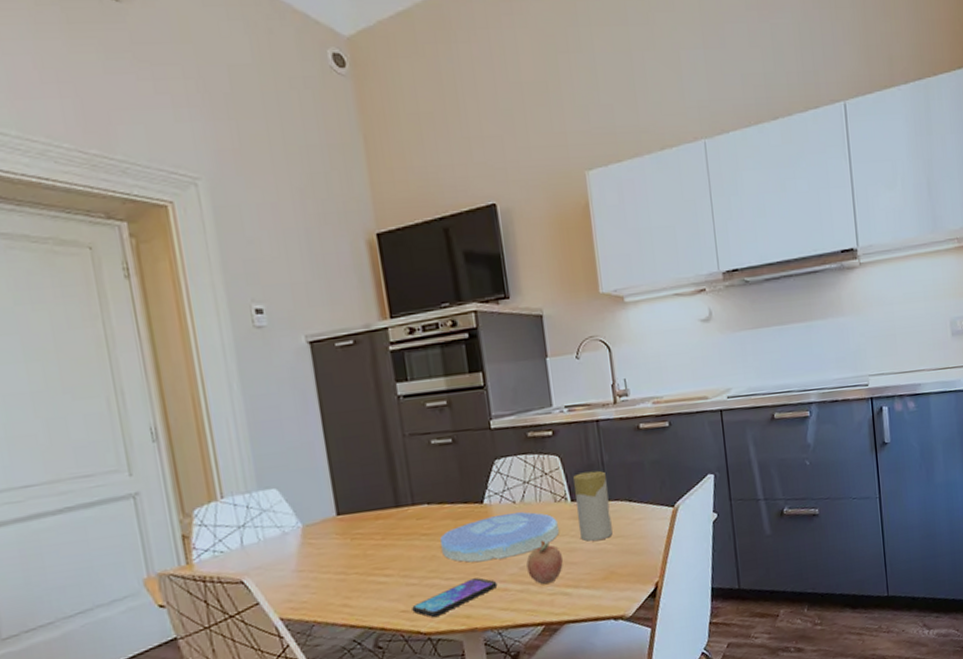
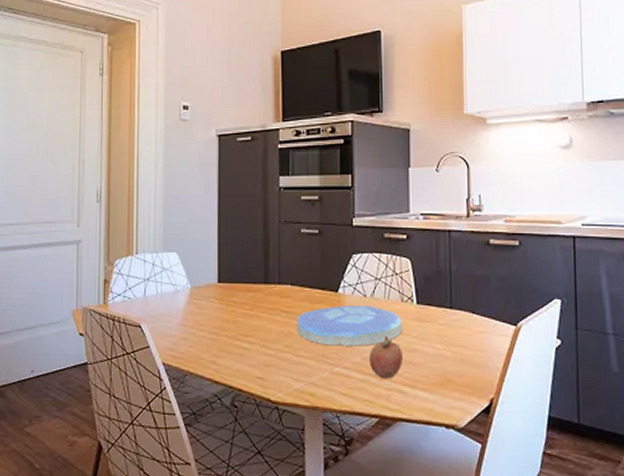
smartphone: present [412,577,498,617] -> none [266,360,341,388]
candle: present [573,470,613,542] -> none [421,278,453,345]

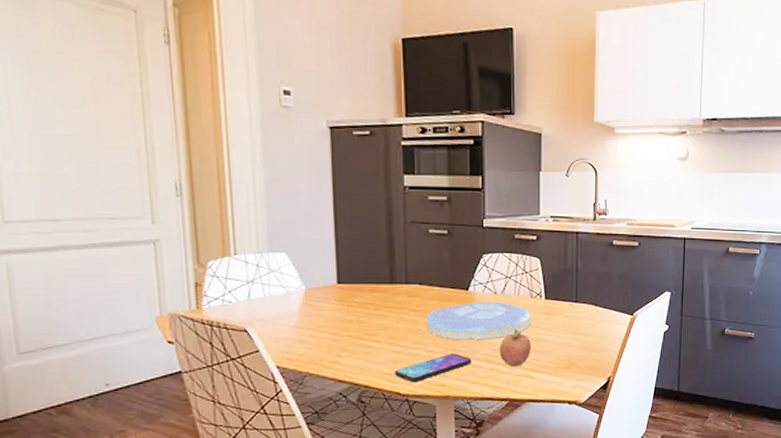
smartphone: none [266,360,341,388] -> present [395,353,472,382]

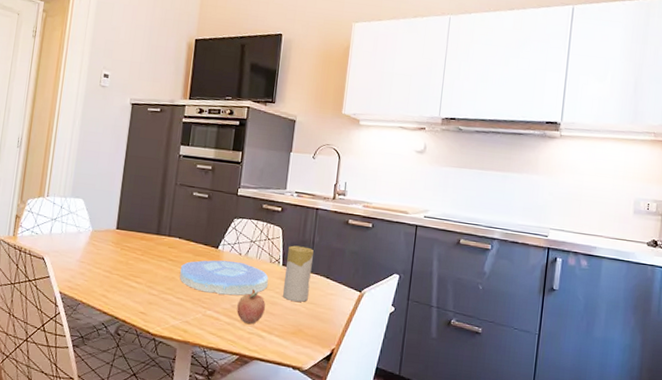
smartphone: present [395,353,472,382] -> none [148,303,213,324]
candle: none [550,275,578,335] -> present [283,245,314,302]

